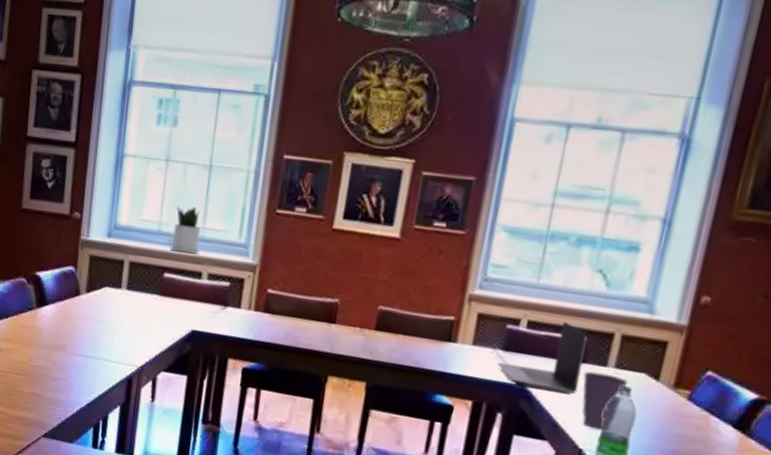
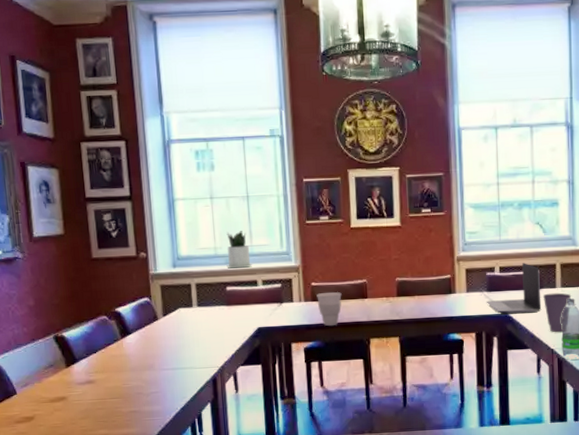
cup: none [269,304,303,350] -> present [317,292,342,327]

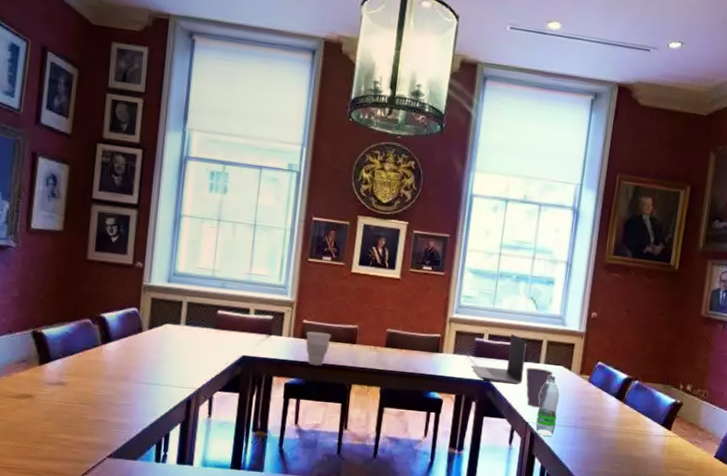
planter: present [226,231,252,269] -> none [222,257,248,295]

